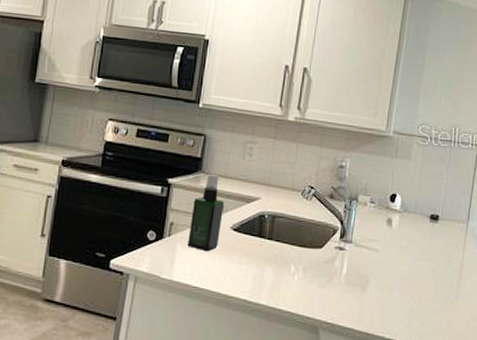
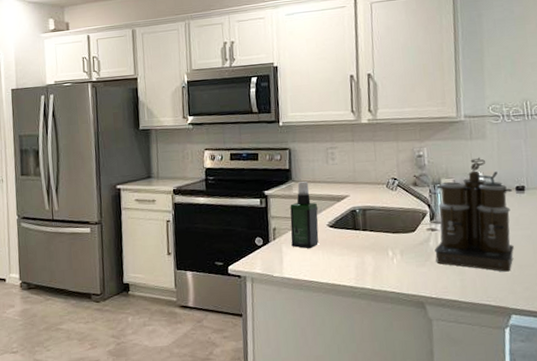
coffee maker: none [338,178,426,304] -> present [435,157,514,272]

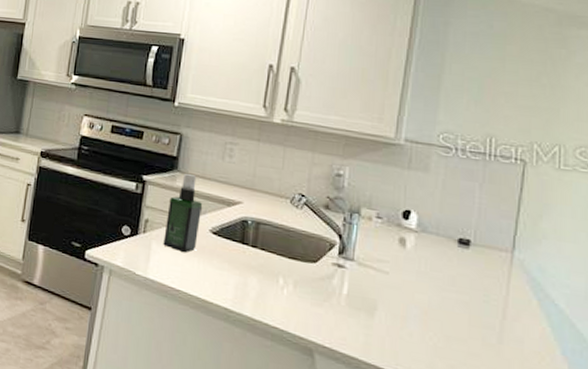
coffee maker: present [435,157,514,272] -> none [337,192,453,340]

